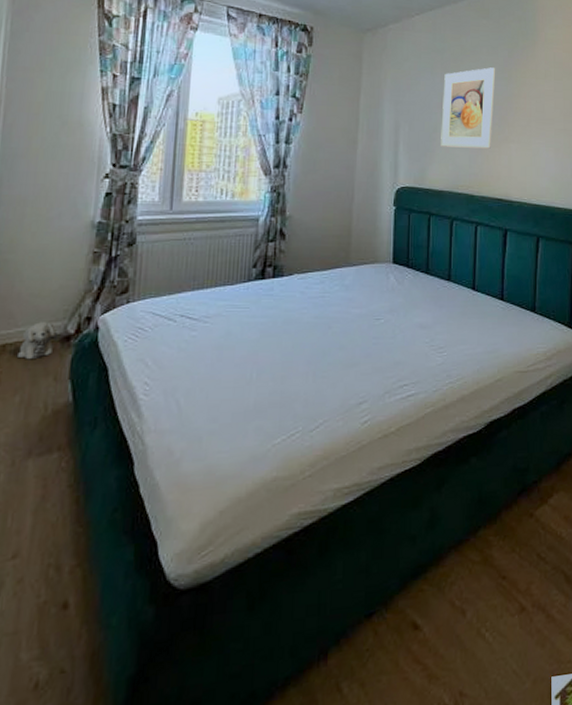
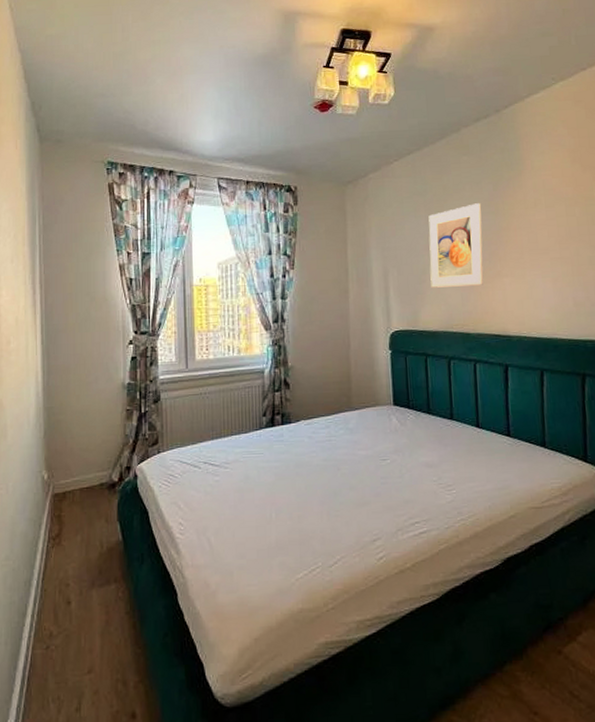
plush toy: present [18,322,59,359] -> none [76,472,106,504]

